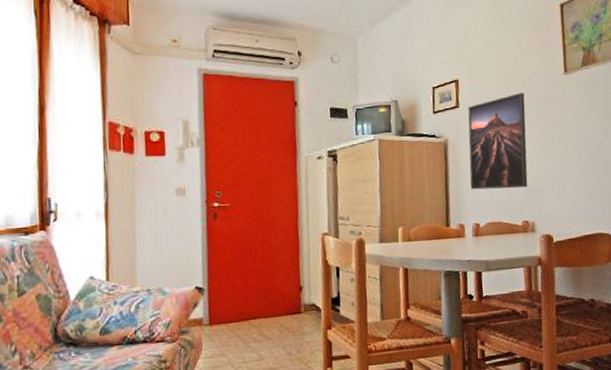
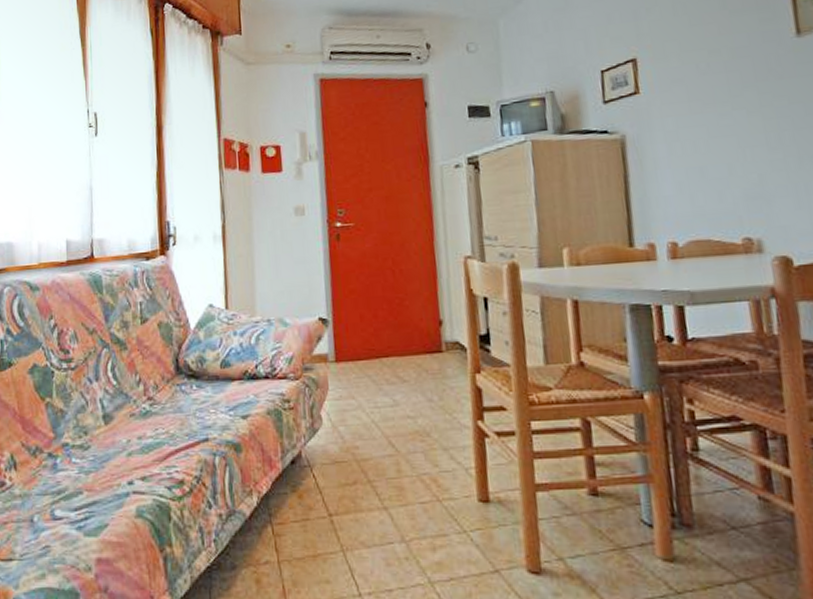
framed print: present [468,92,528,190] -> none [652,66,748,199]

